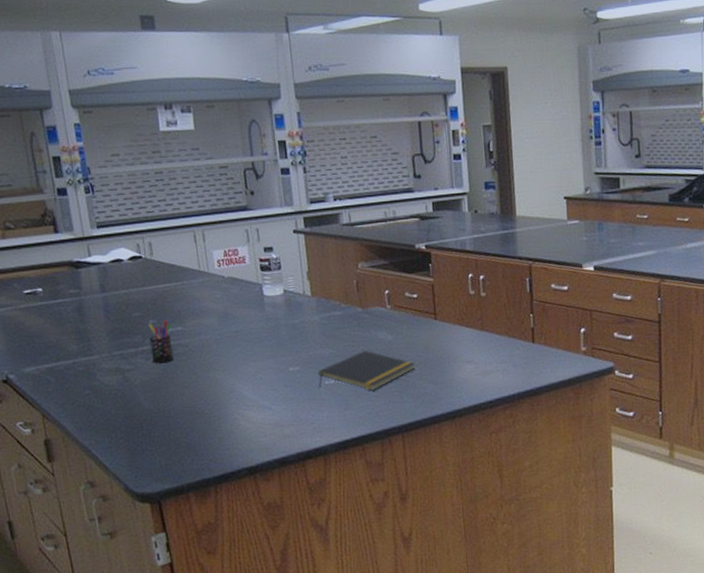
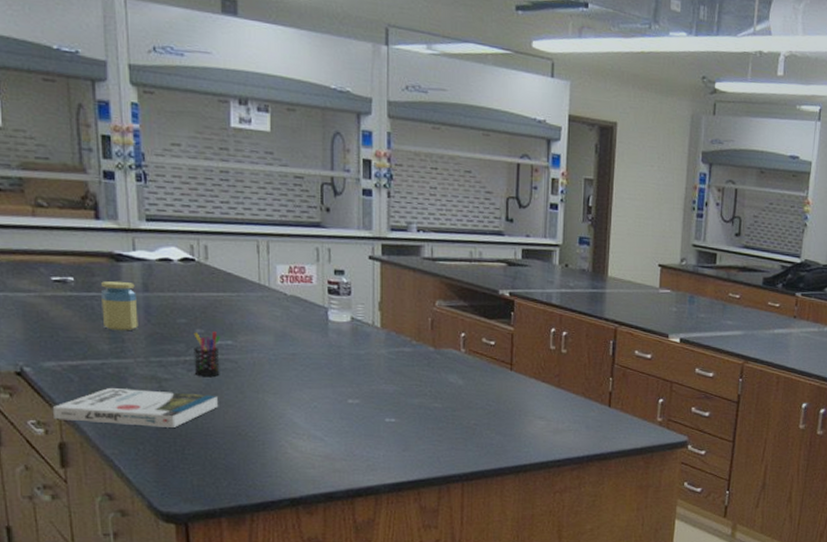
book: none [35,379,176,419] -> present [52,387,219,427]
jar: none [65,285,100,332] -> present [100,280,138,331]
notepad: present [318,350,415,390] -> none [379,392,484,434]

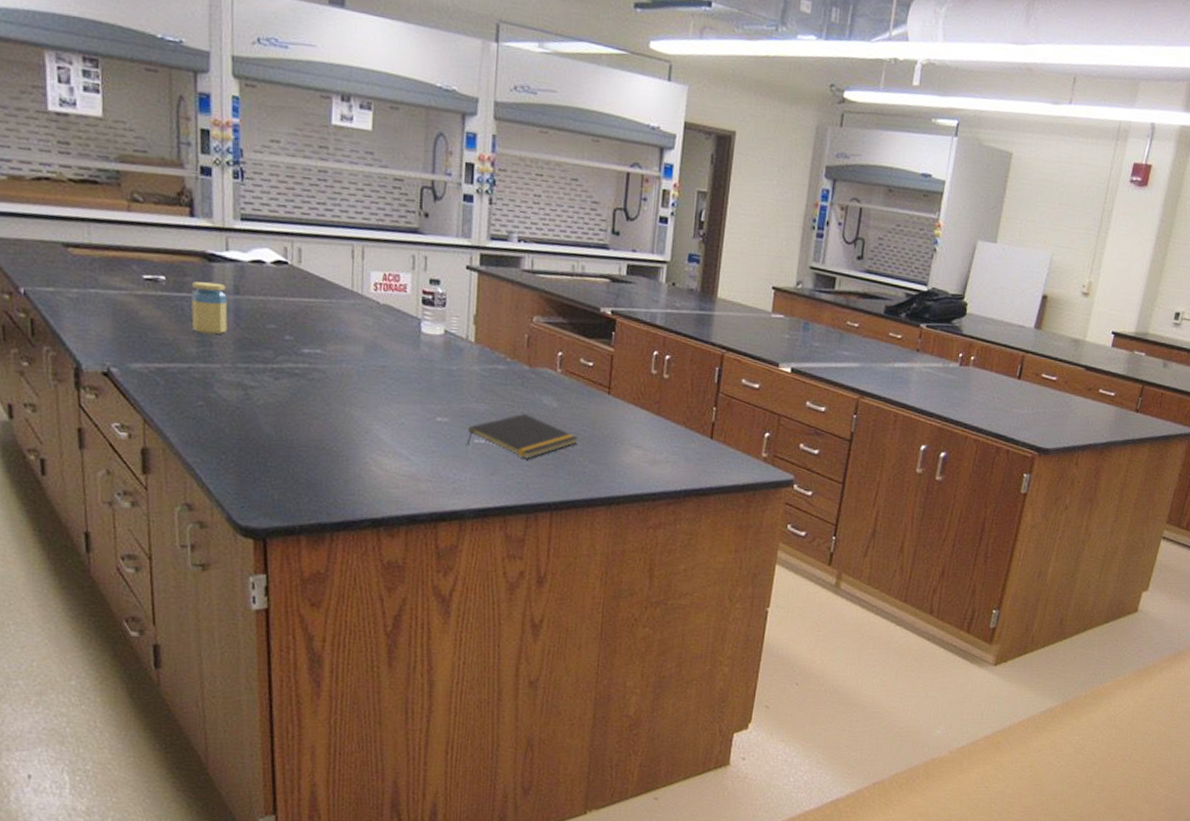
book: present [52,387,219,427] -> none [136,392,304,438]
pen holder: present [193,332,221,376] -> none [281,339,310,386]
notepad: none [379,392,484,434] -> present [467,413,578,459]

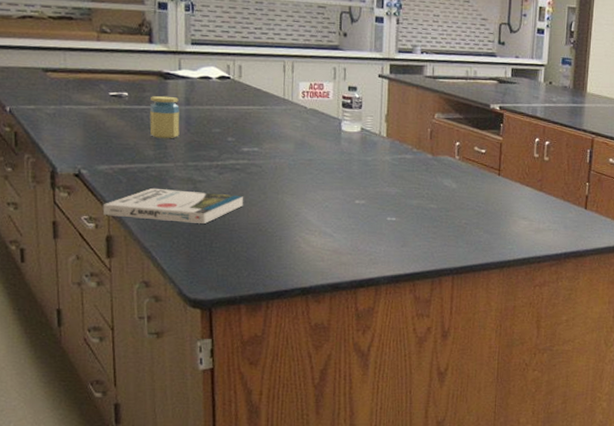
book: none [136,392,304,438] -> present [102,187,244,224]
notepad: present [467,413,578,459] -> none [381,194,474,232]

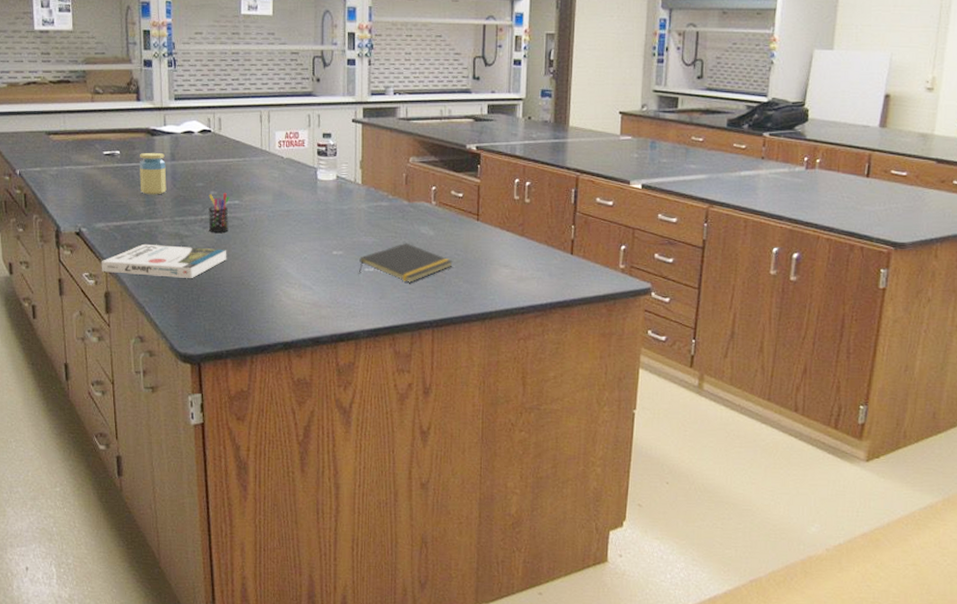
pen holder: none [224,140,249,179] -> present [208,193,230,233]
notepad: none [381,194,474,232] -> present [359,242,453,283]

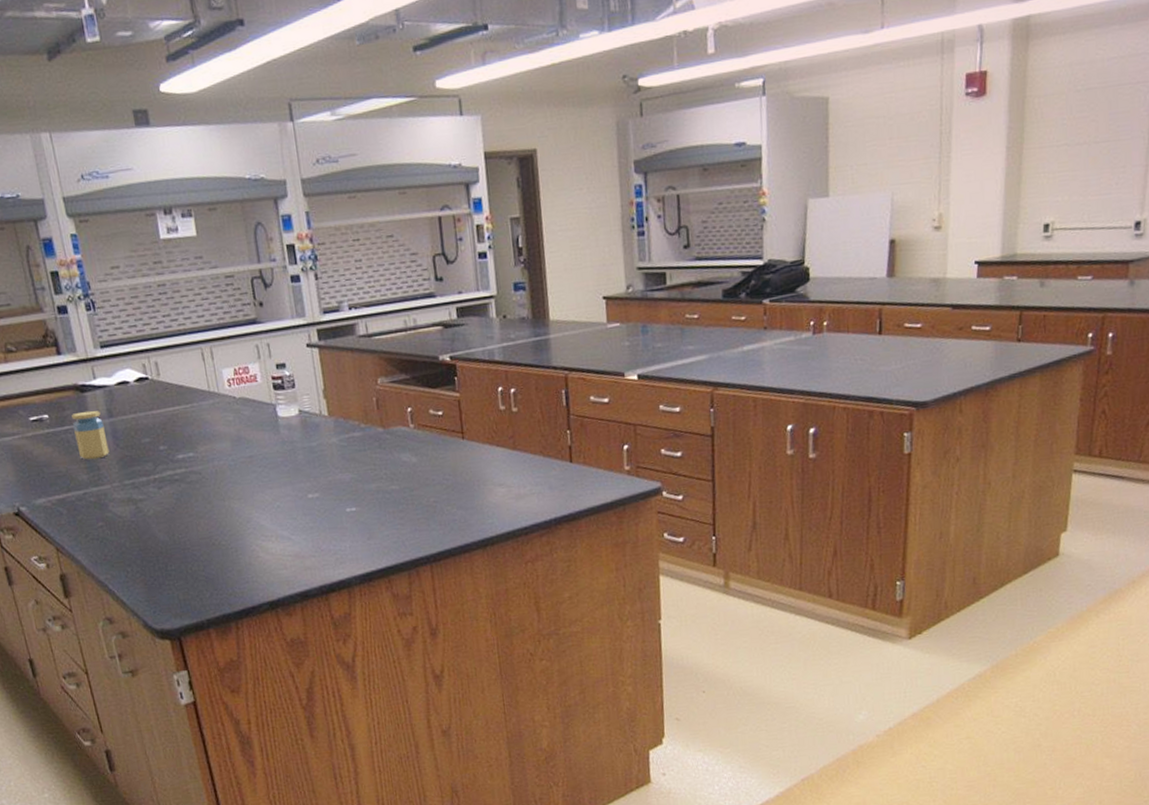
book: present [101,243,227,278] -> none [49,509,191,553]
pen holder: present [208,193,230,233] -> none [158,446,188,492]
notepad: present [359,242,453,283] -> none [338,474,443,518]

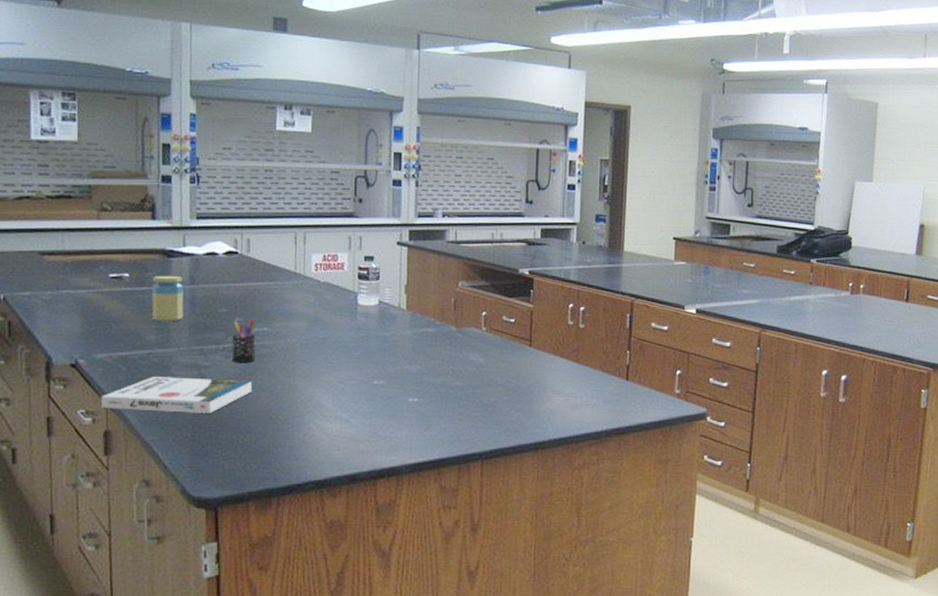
book: none [49,509,191,553] -> present [100,376,253,413]
pen holder: none [158,446,188,492] -> present [231,319,258,362]

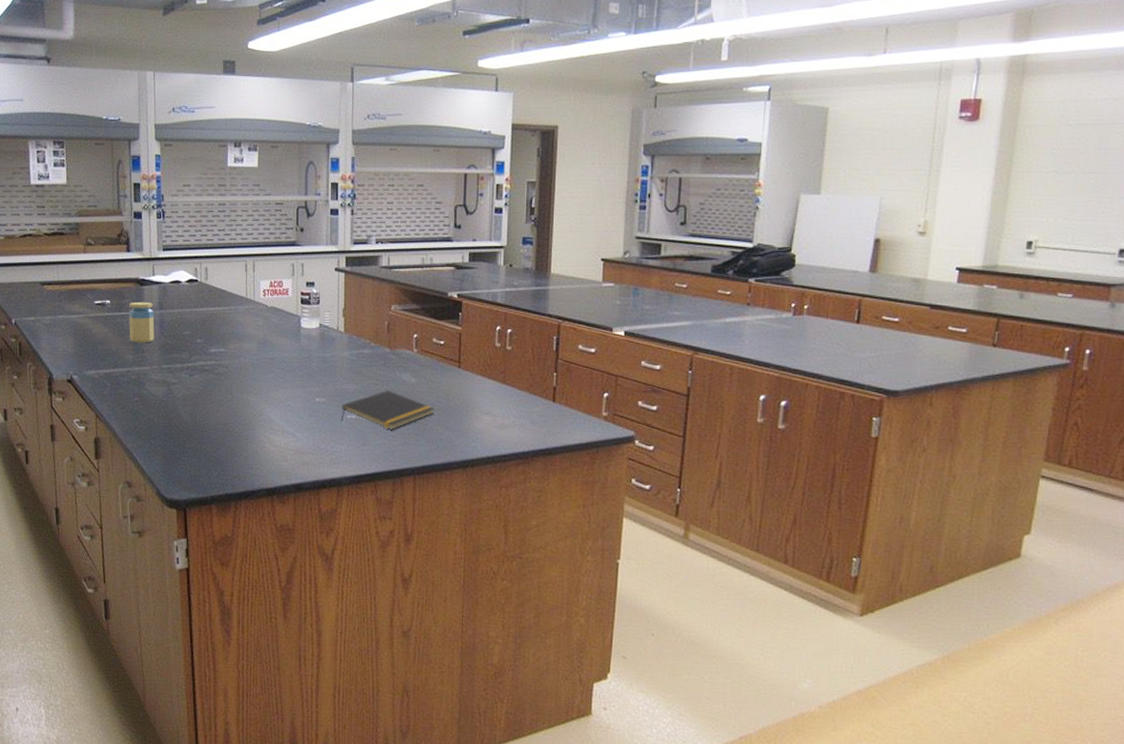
book: present [100,376,253,413] -> none [91,391,213,425]
pen holder: present [231,319,258,362] -> none [194,341,216,380]
notepad: none [402,370,504,413] -> present [341,390,434,430]

